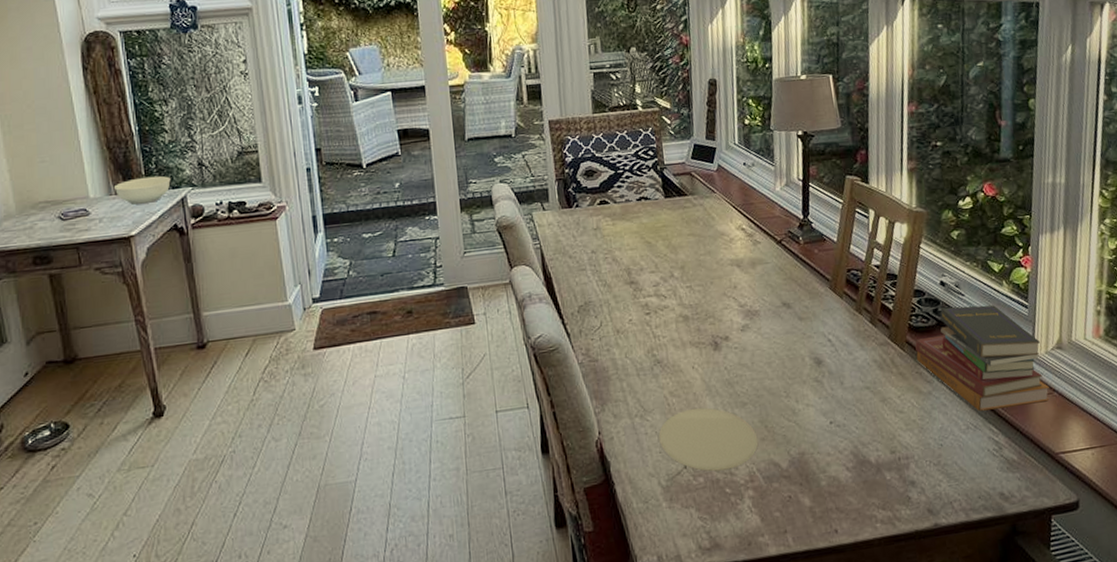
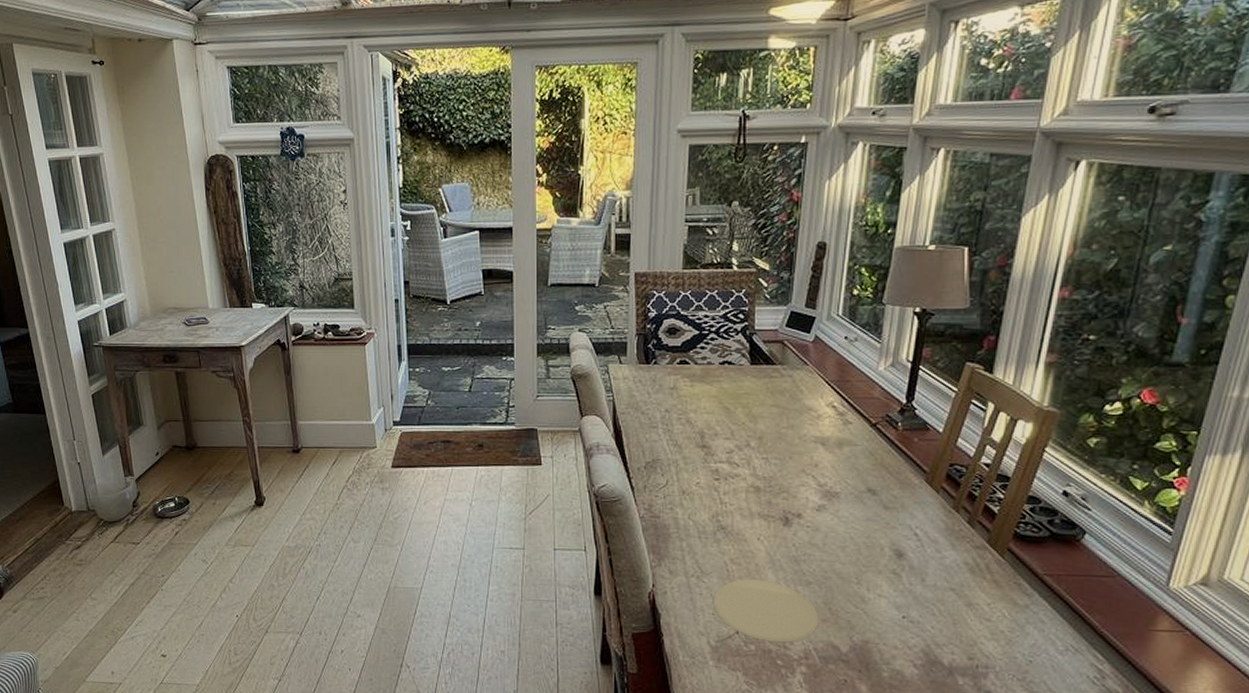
bowl: present [113,175,171,205] -> none [228,293,276,318]
books: present [915,305,1049,411] -> none [1018,520,1181,639]

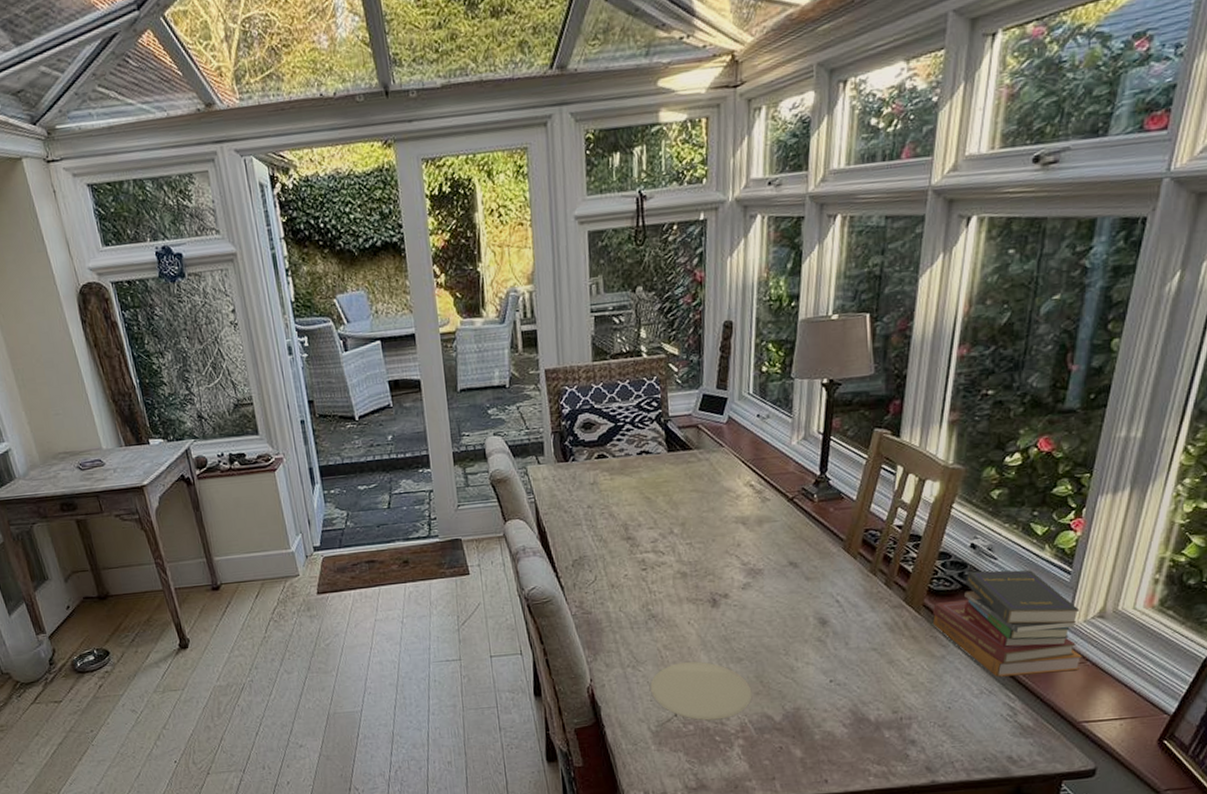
books: none [1018,520,1181,639] -> present [933,570,1082,677]

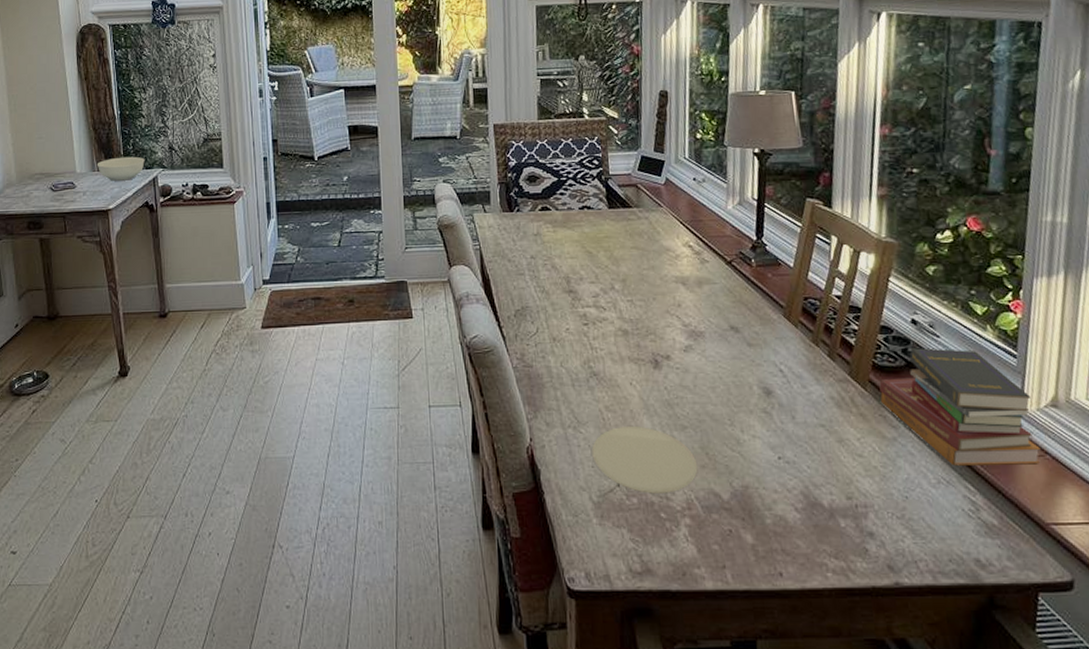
bowl: none [122,428,175,456] -> present [96,156,145,181]

